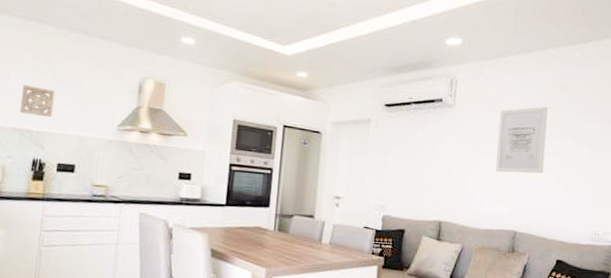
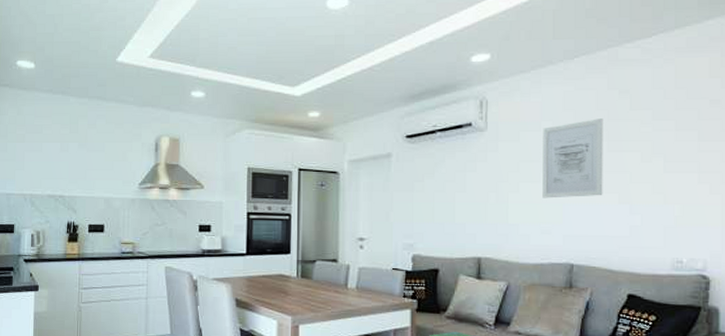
wall ornament: present [19,85,55,118] -> none [53,154,81,182]

